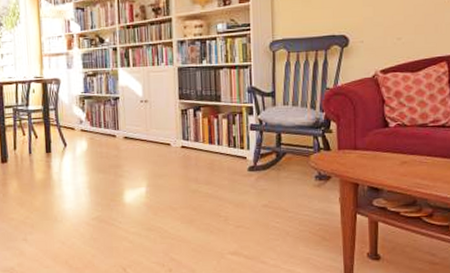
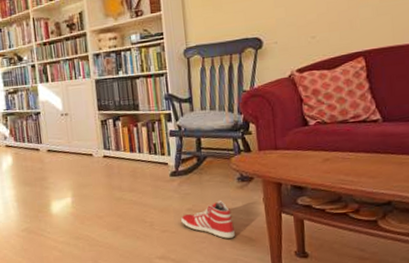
sneaker: none [256,197,310,238] -> present [181,200,236,239]

